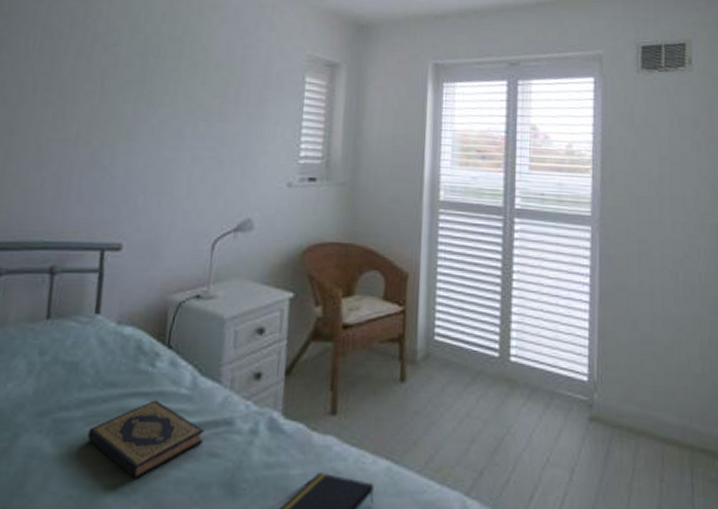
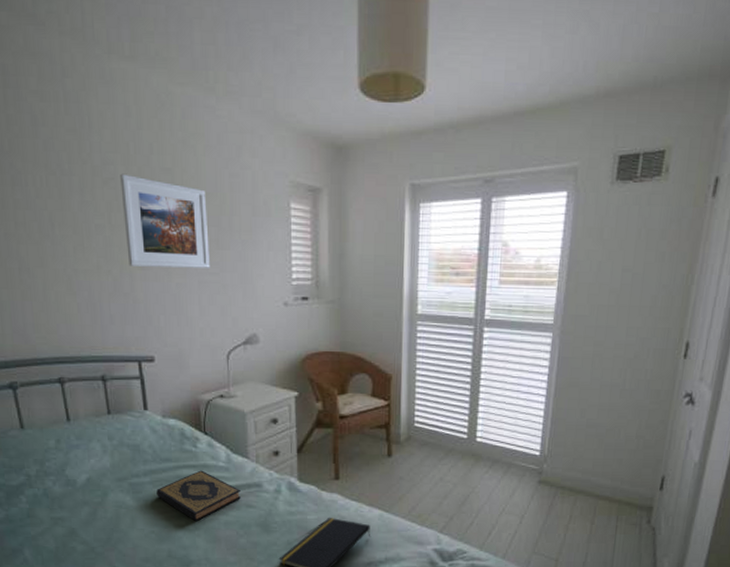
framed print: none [114,40,214,142] -> present [120,173,210,268]

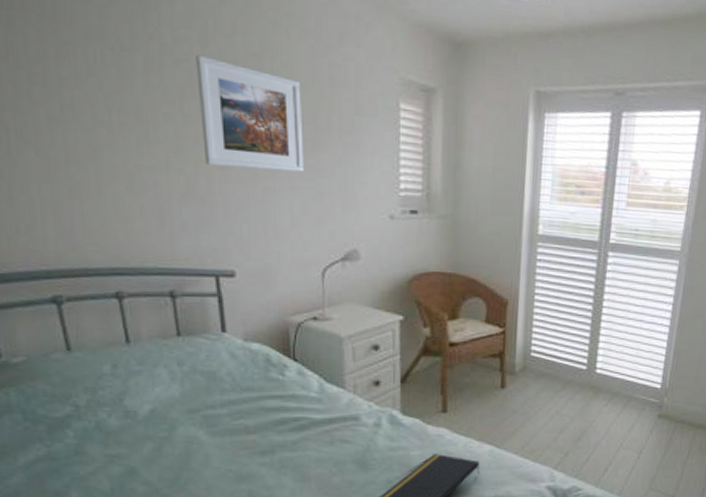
hardback book: present [156,470,241,521] -> none [236,401,335,458]

